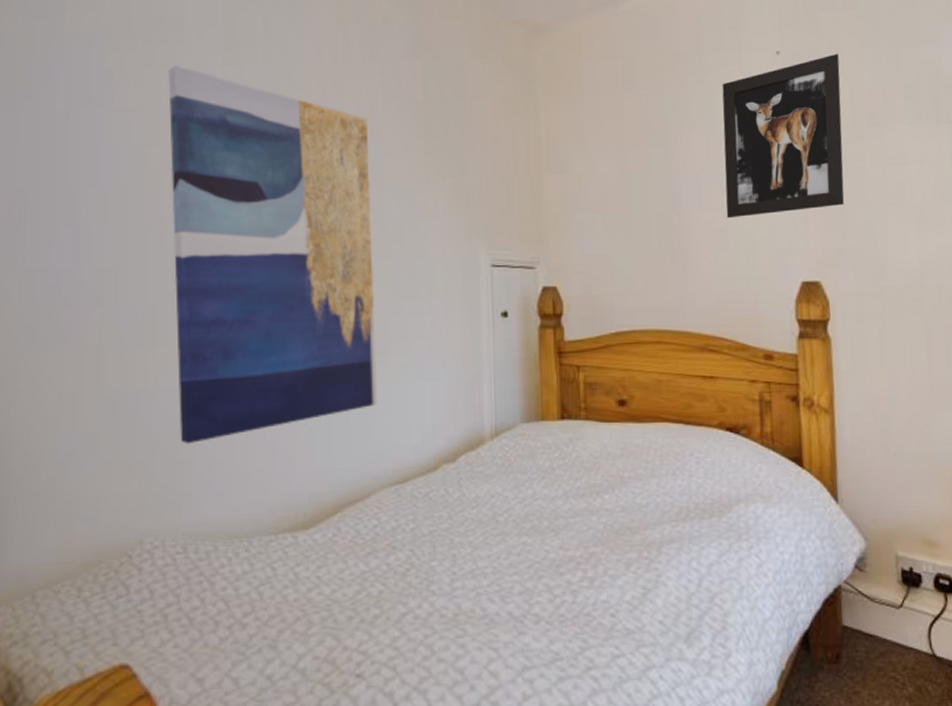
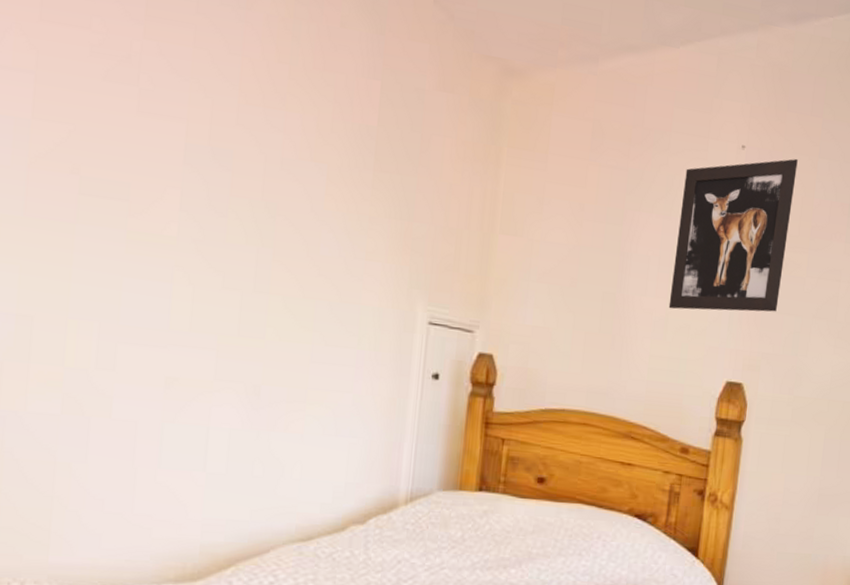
wall art: present [168,65,378,445] -> none [53,25,311,478]

